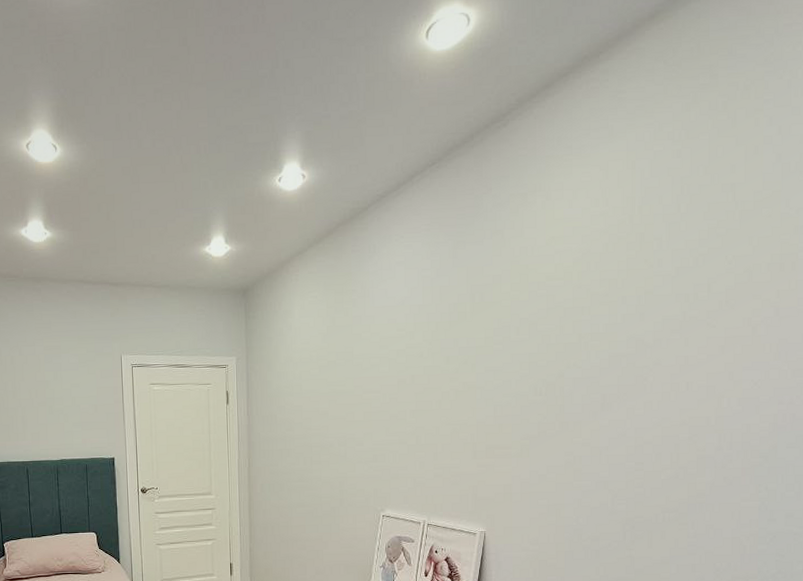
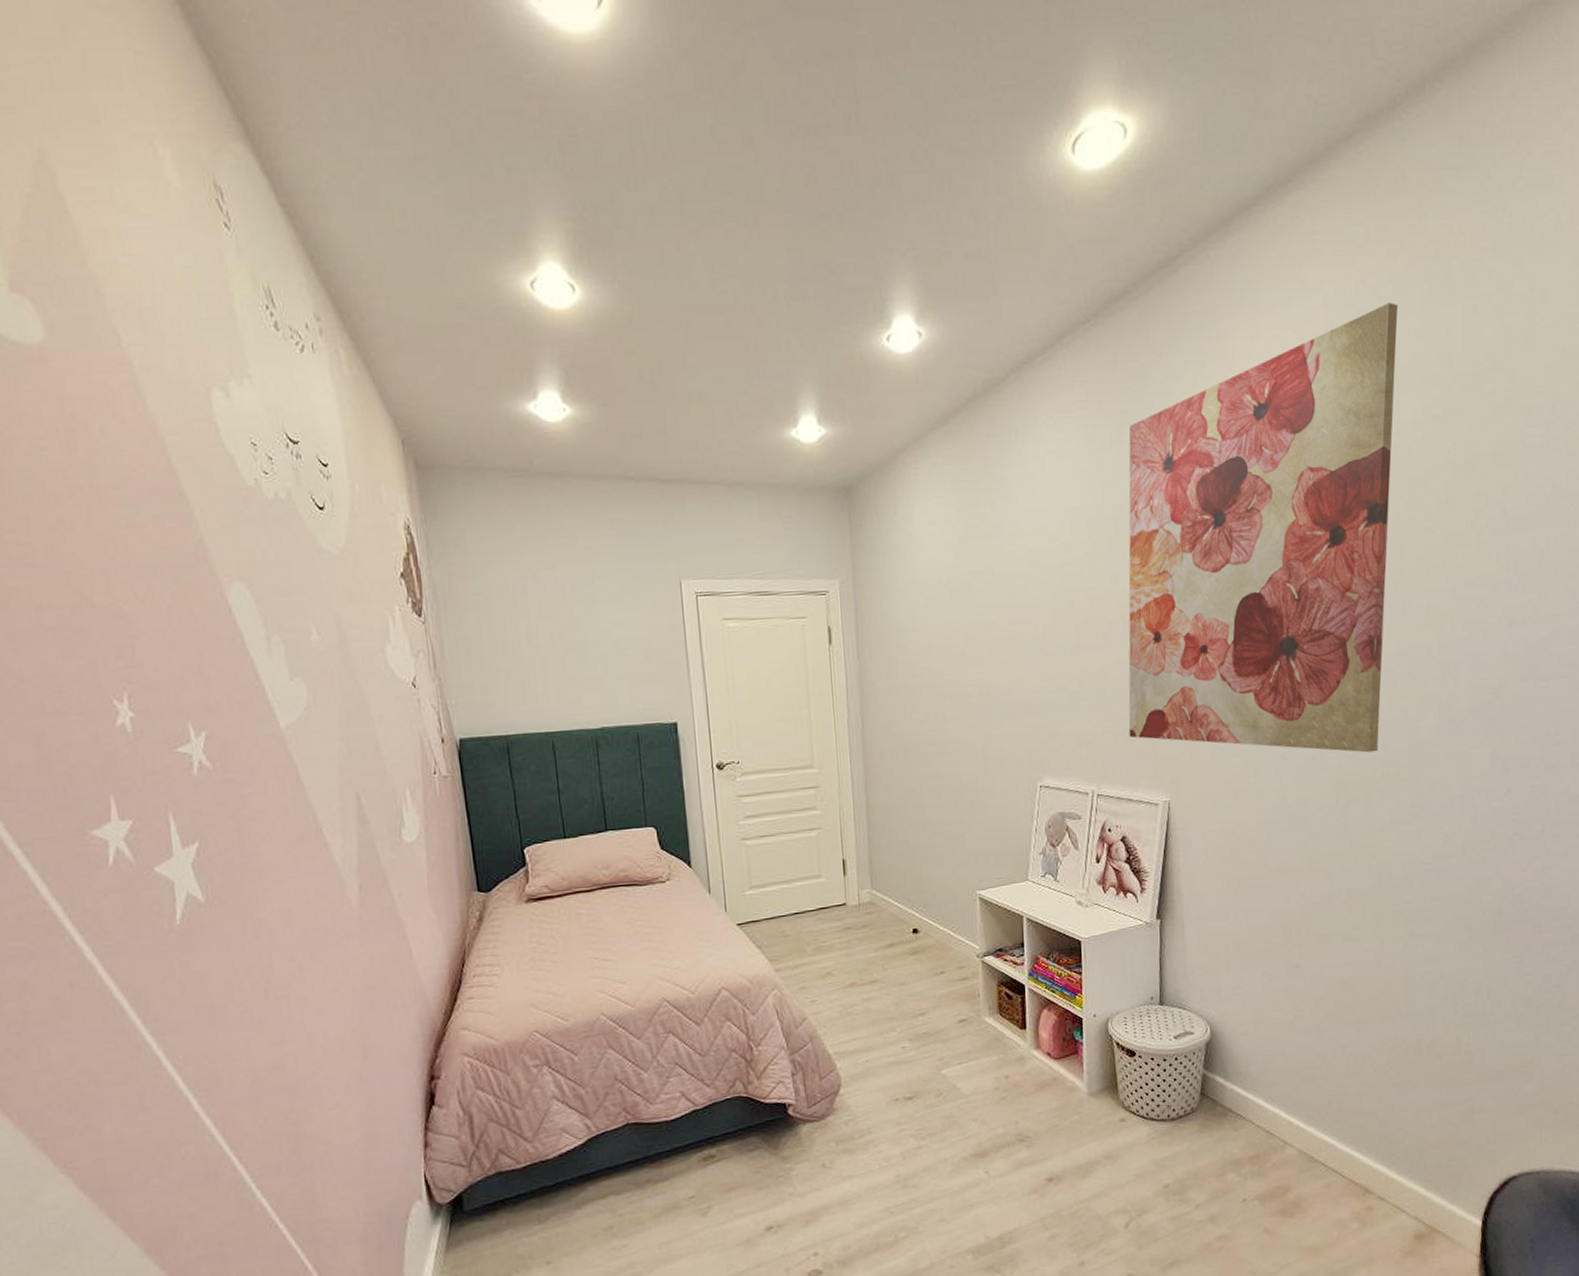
wall art: none [454,145,690,501] -> present [1128,303,1399,753]

